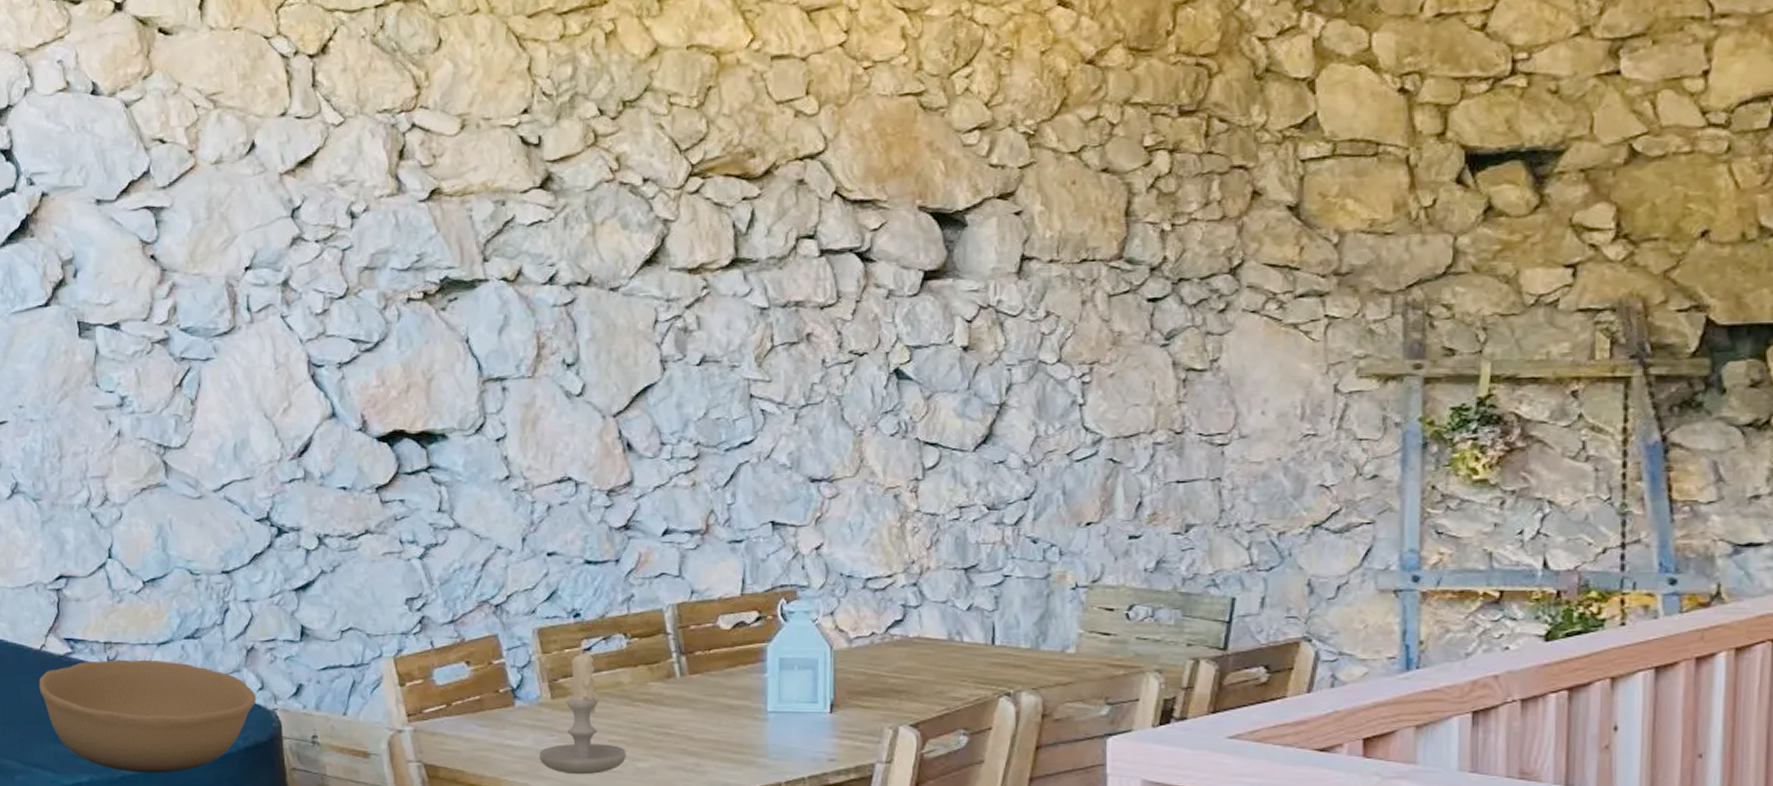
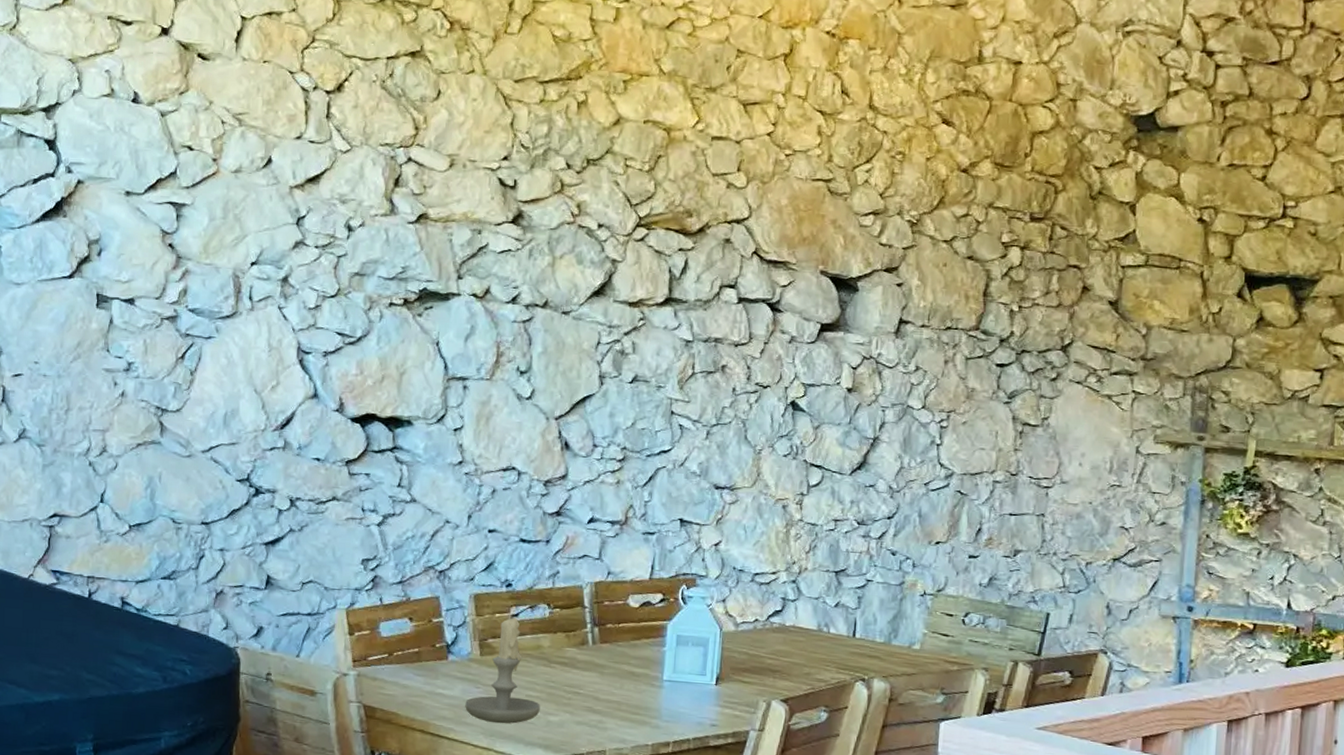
bowl: present [39,659,257,773] -> none [23,592,220,697]

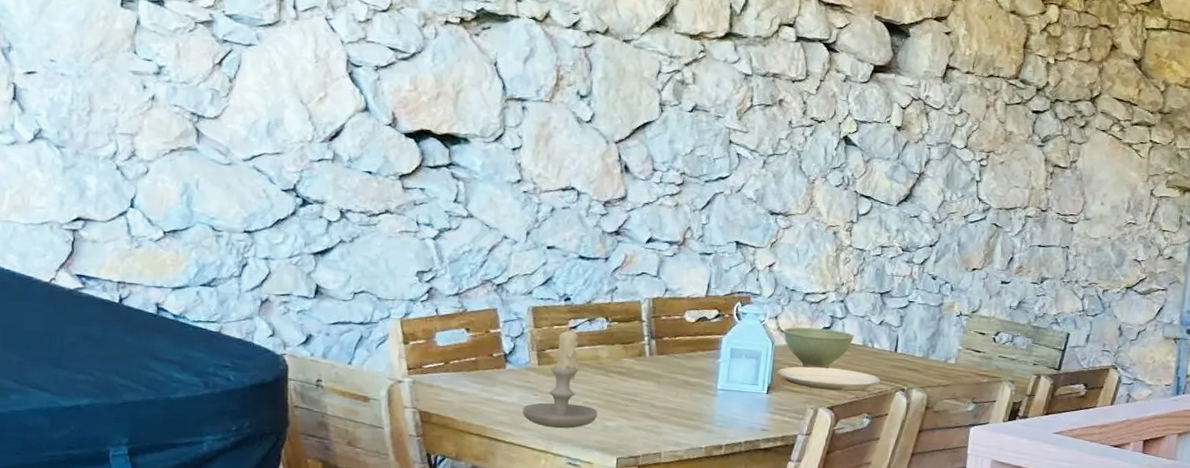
plate: none [727,654,838,682] -> present [778,366,881,391]
bowl: none [732,610,808,657] -> present [783,327,854,369]

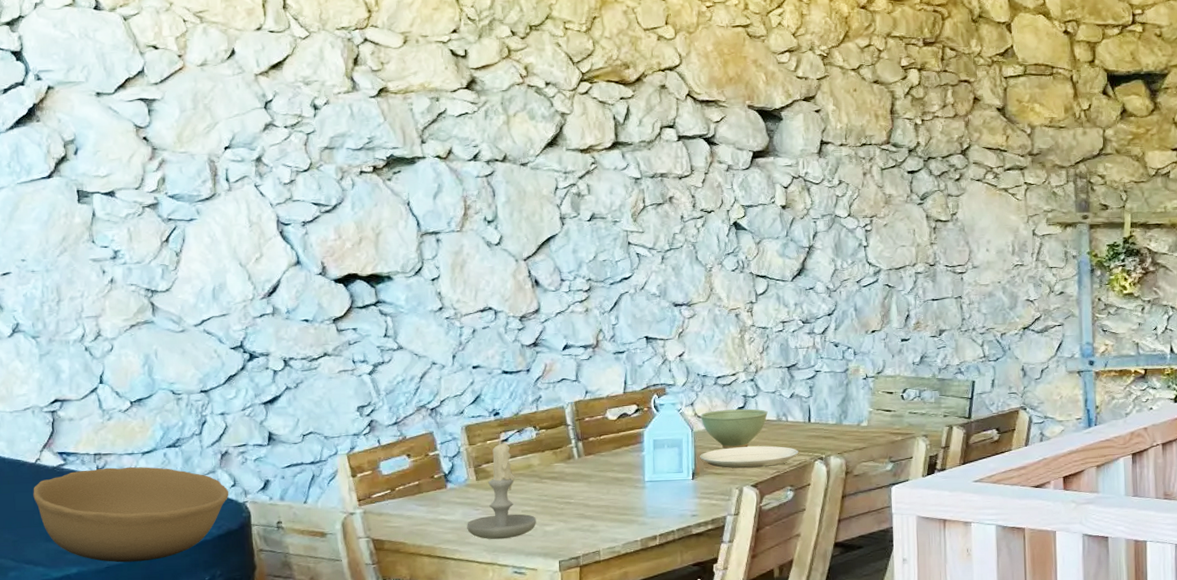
bowl: none [44,297,266,402] -> present [33,466,229,563]

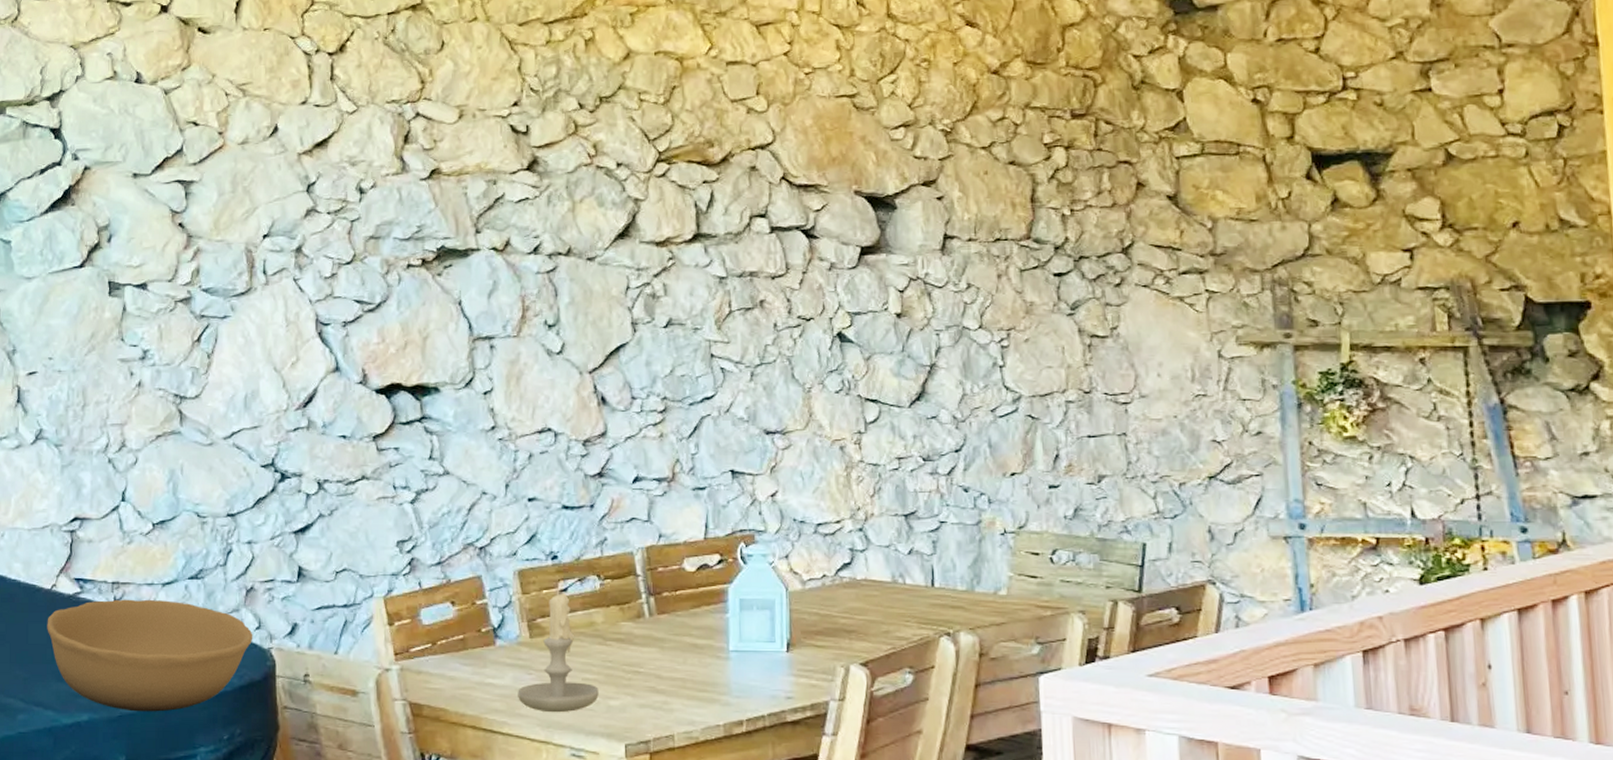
bowl: present [700,408,768,449] -> none [797,566,881,615]
plate: present [700,446,799,469] -> none [796,614,920,642]

